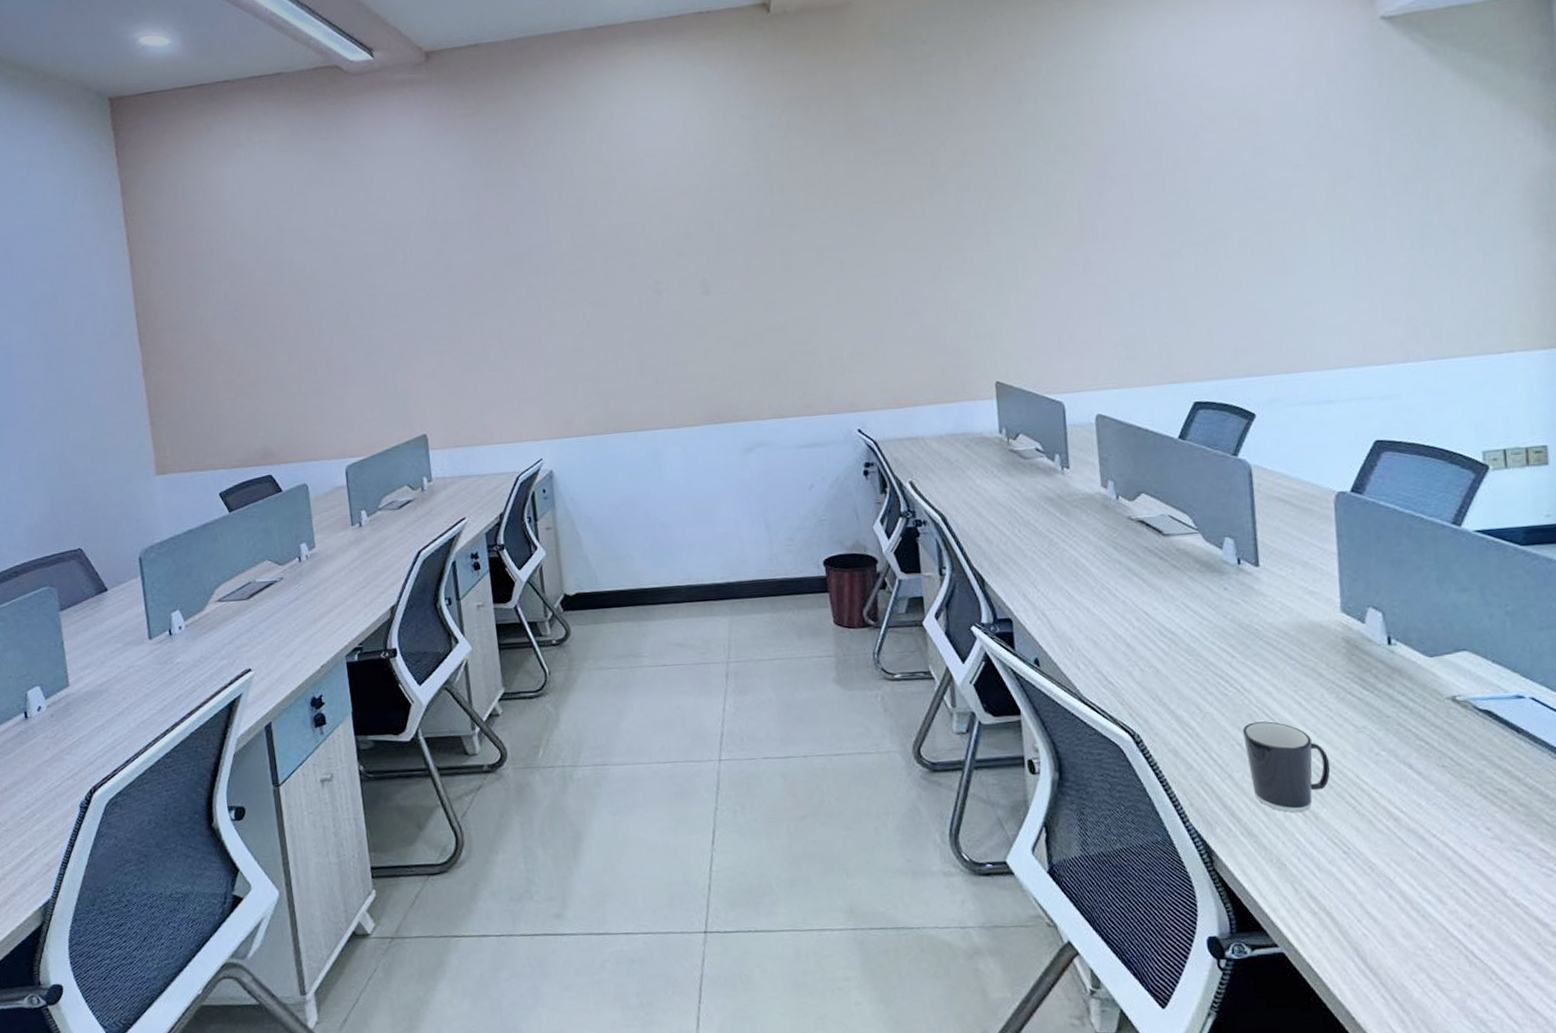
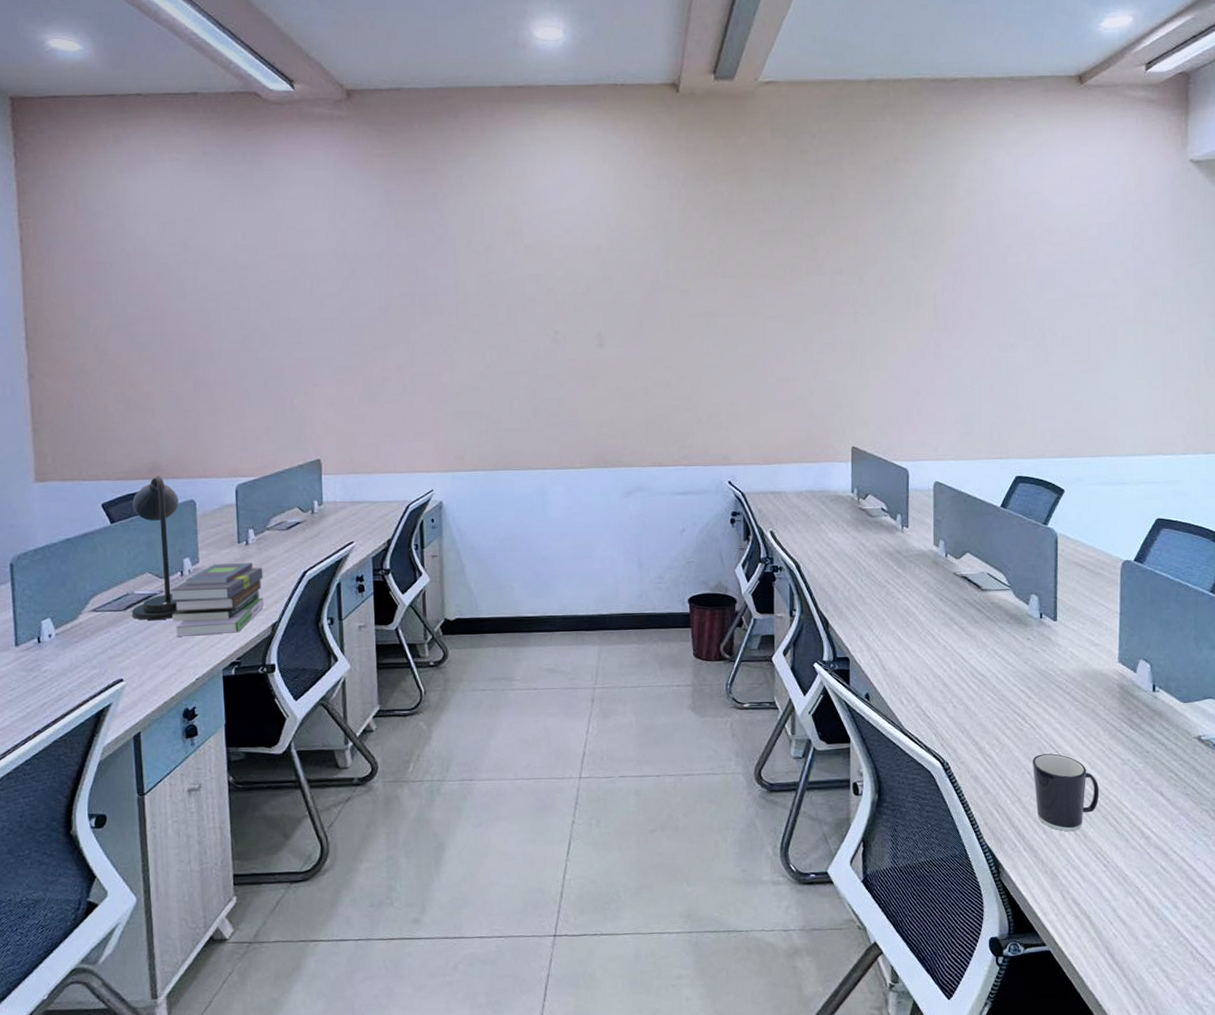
desk lamp: none [247,461,298,609] -> present [131,475,179,621]
books: none [290,545,382,624] -> present [171,563,265,637]

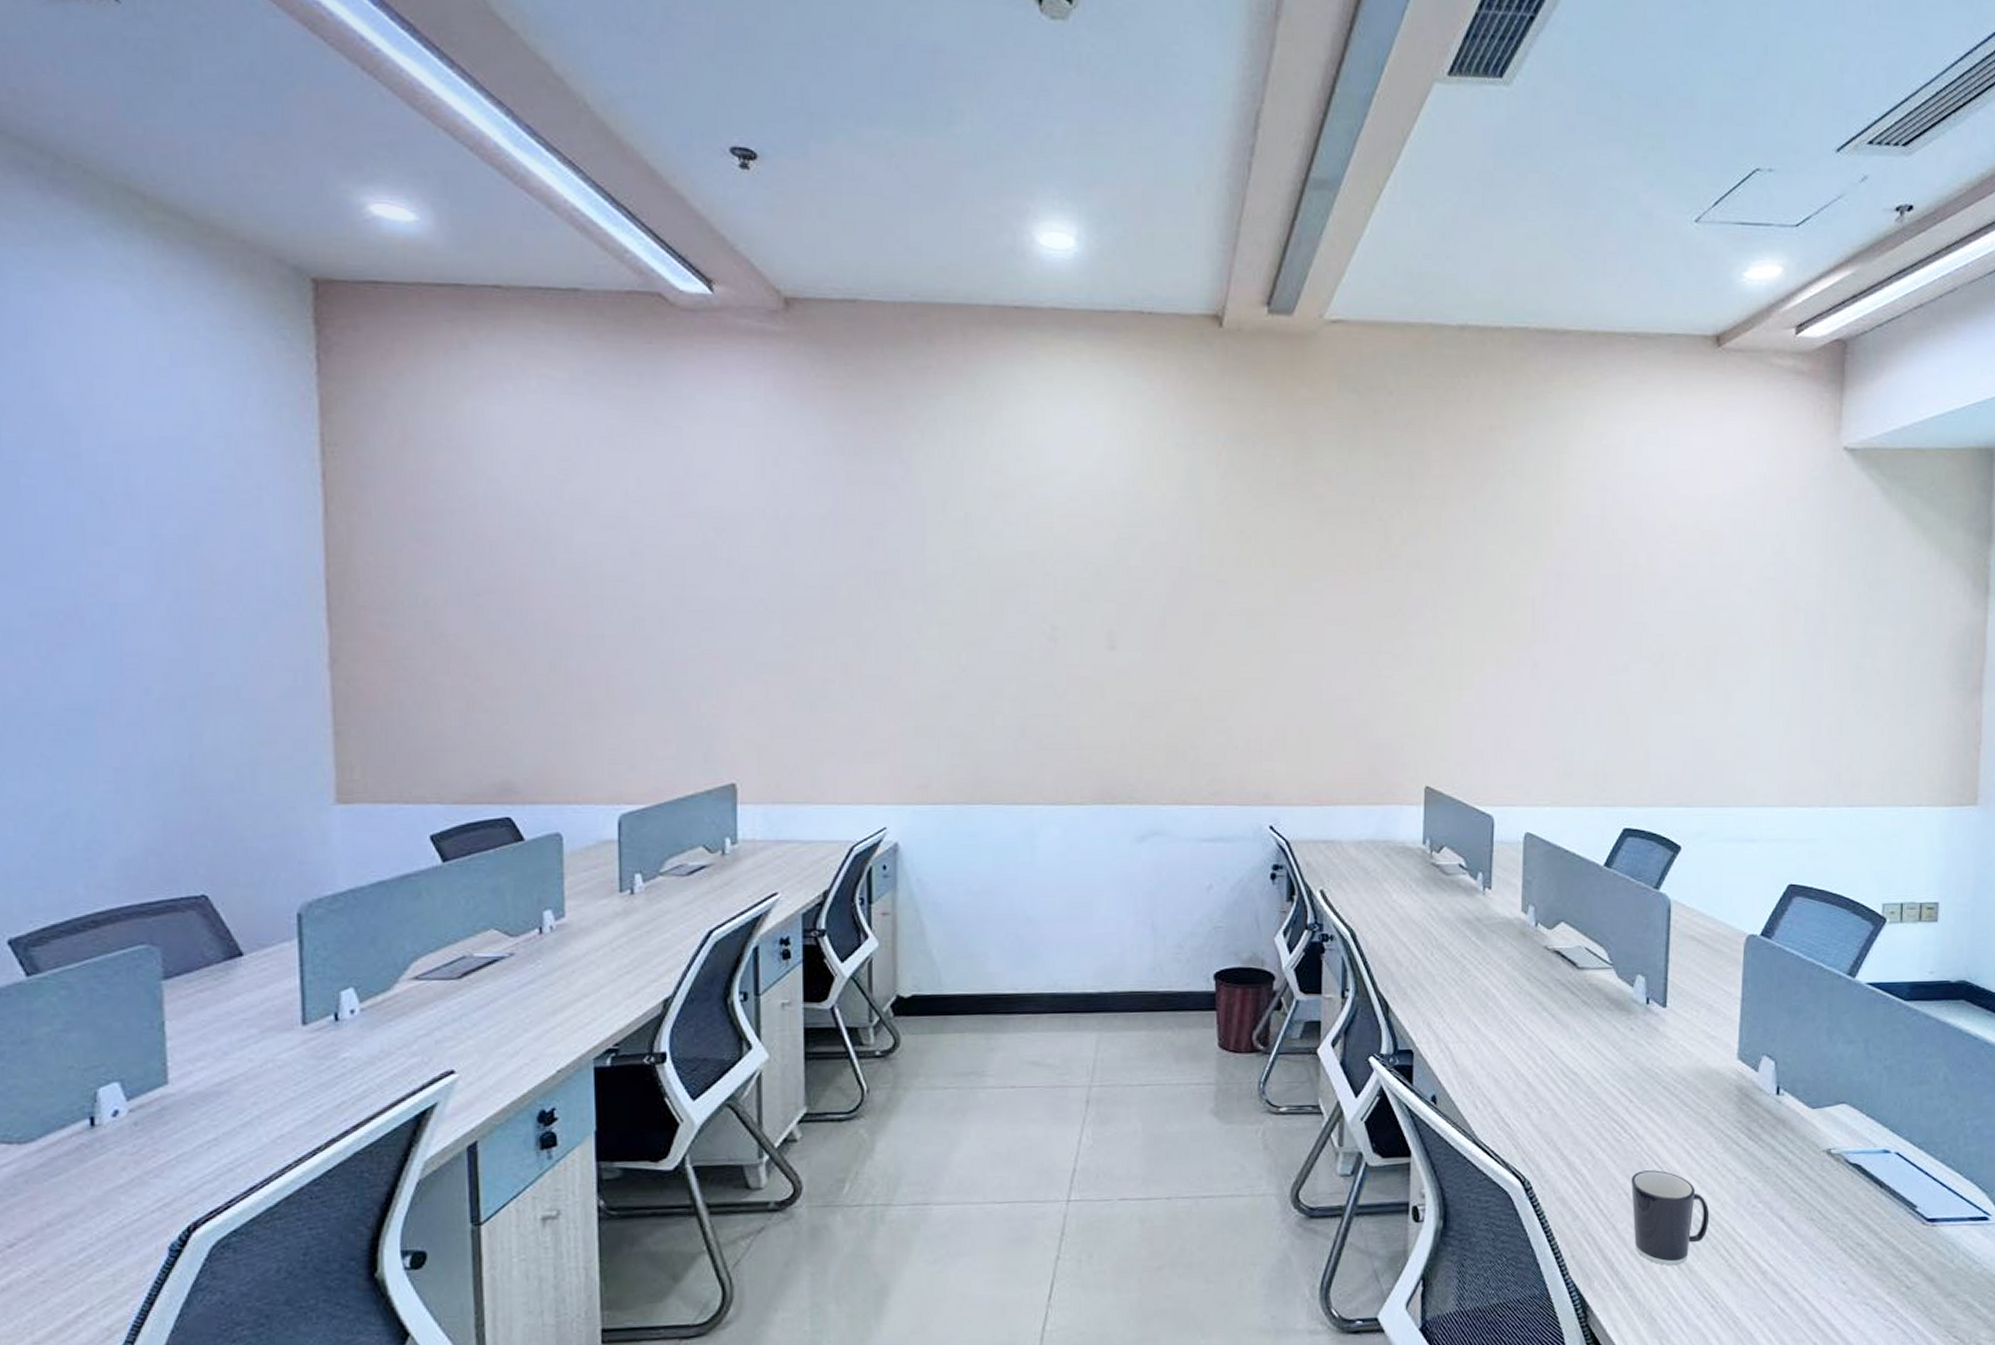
desk lamp: present [131,475,179,621] -> none [468,799,539,993]
books: present [171,563,265,637] -> none [525,918,654,1015]

